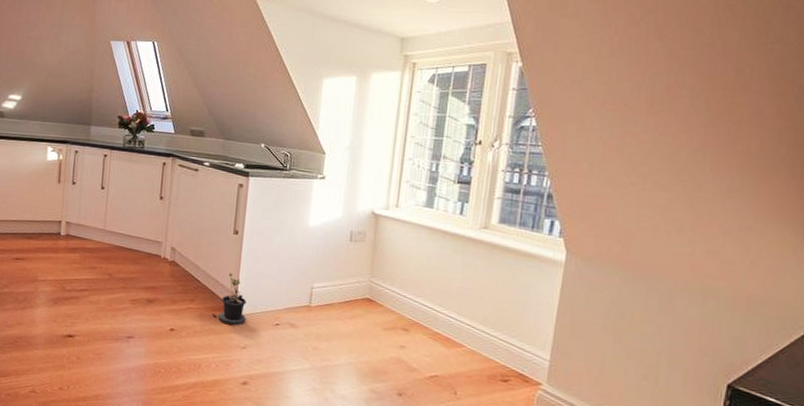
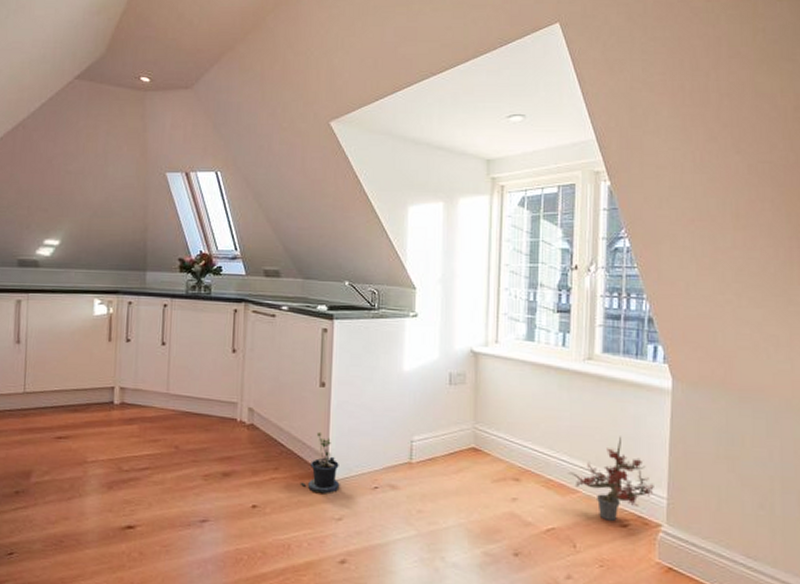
potted plant: none [455,300,538,375] -> present [568,436,654,521]

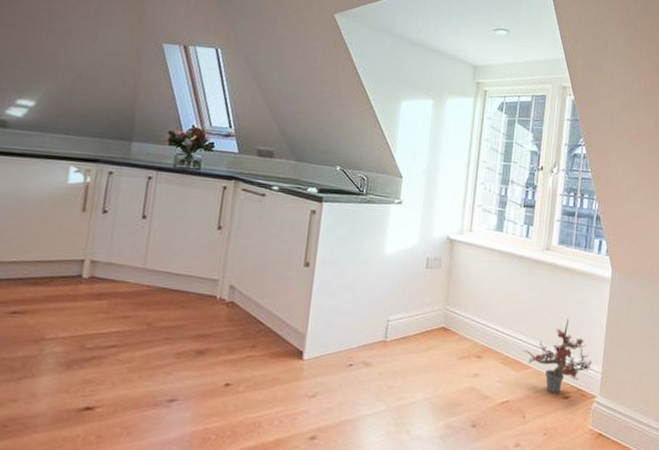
potted plant: present [301,432,340,494] -> none [277,311,317,372]

